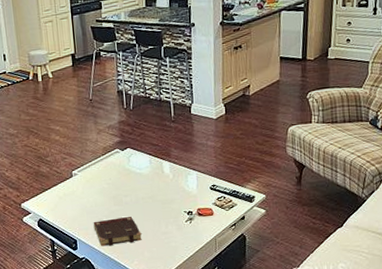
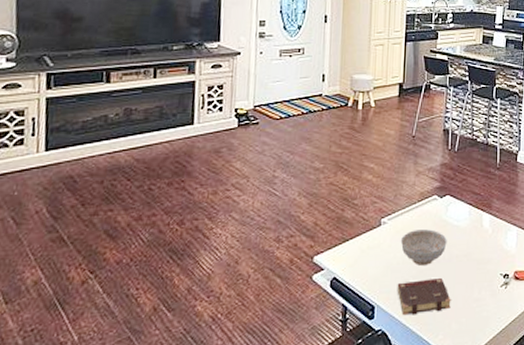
decorative bowl: none [91,177,133,208] -> present [400,229,447,267]

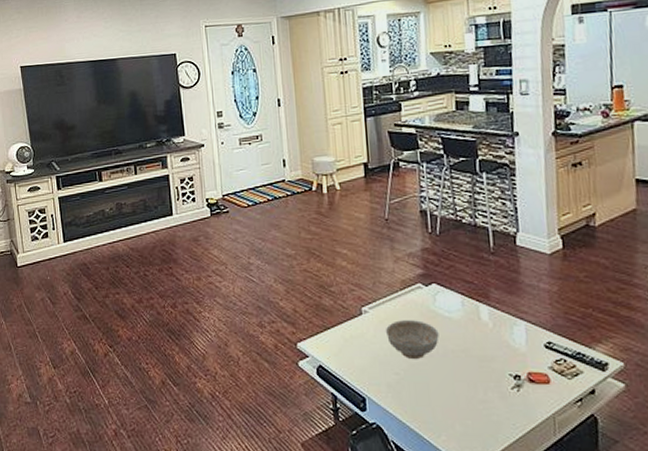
book: present [397,277,451,316] -> none [387,373,452,411]

